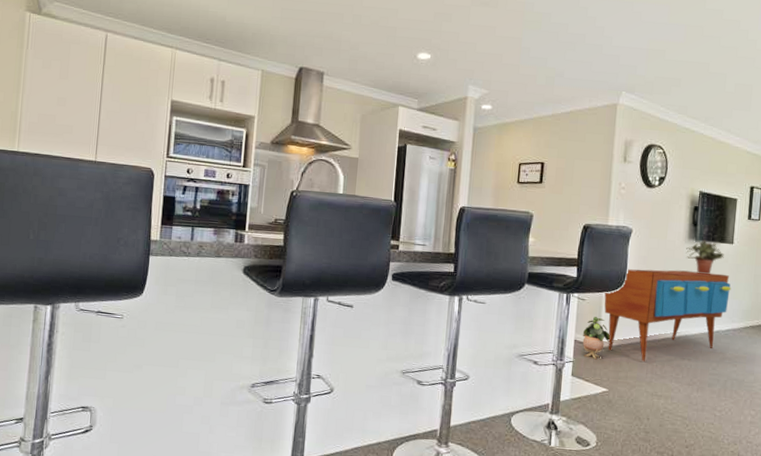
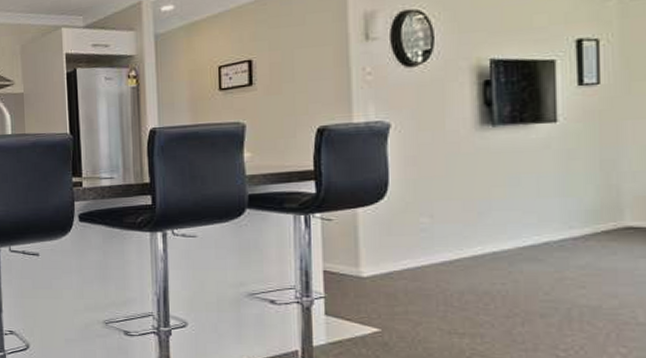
potted plant: present [582,317,610,360] -> none [334,240,375,293]
sideboard: present [604,269,731,362] -> none [359,164,562,291]
potted plant: present [686,240,724,275] -> none [479,122,543,169]

